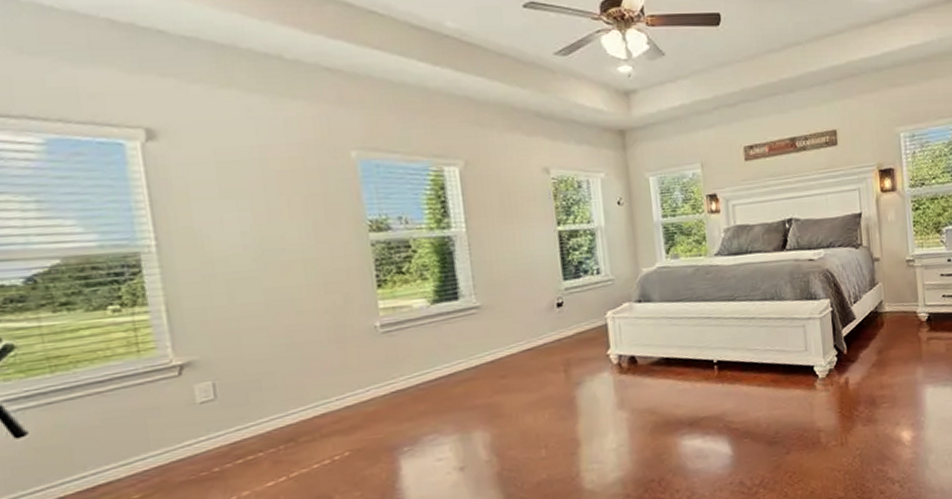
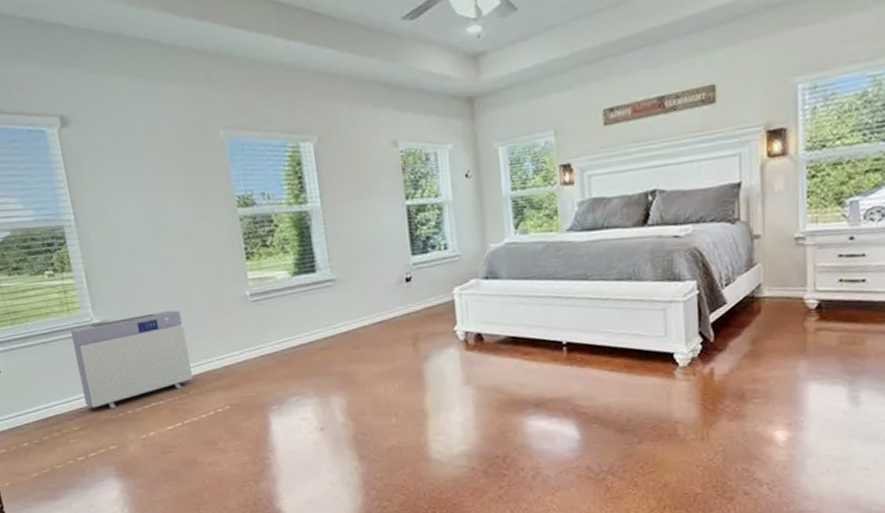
air purifier: none [138,345,305,469] -> present [70,310,194,409]

